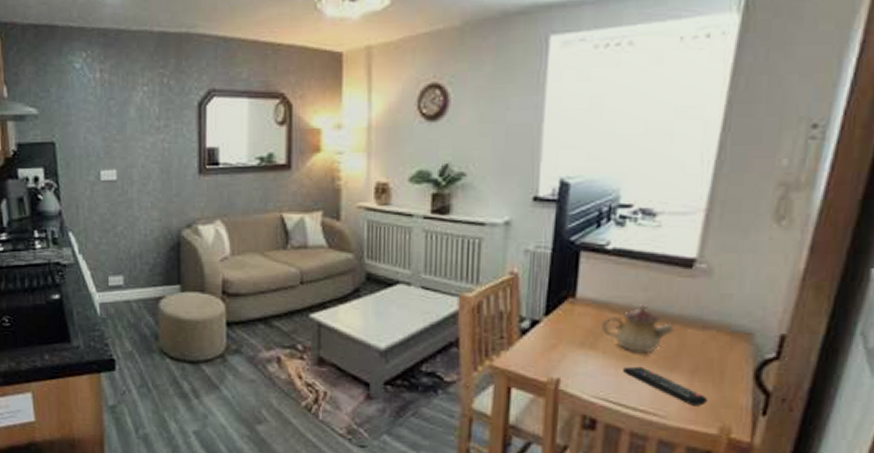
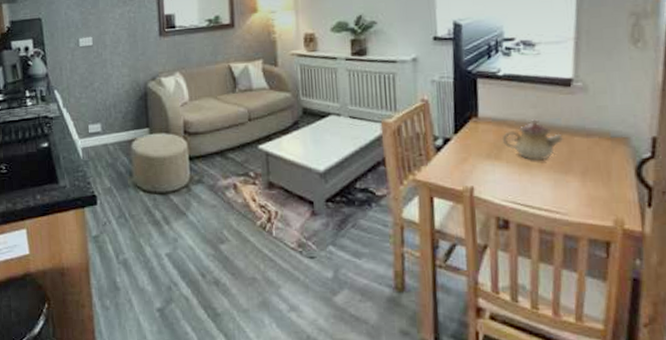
remote control: present [622,366,707,406] -> none [524,172,600,203]

